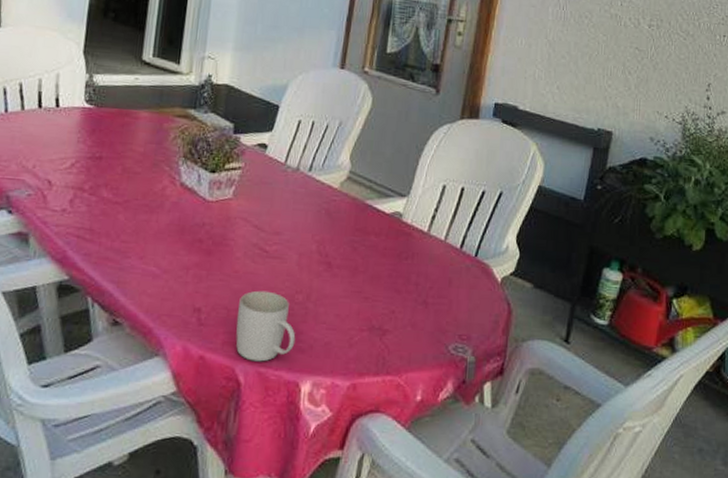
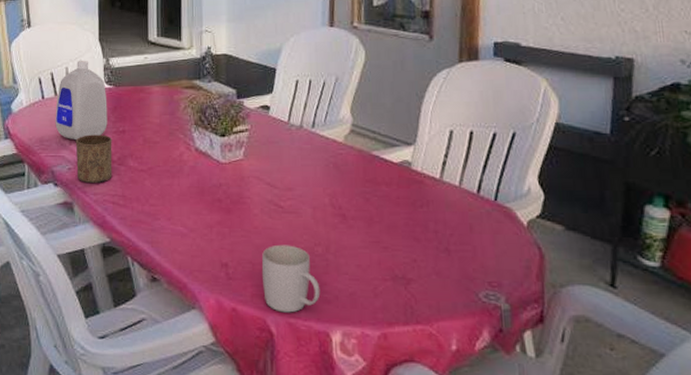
bottle: none [17,72,85,164] -> present [55,60,108,141]
cup: none [38,158,86,213] -> present [75,134,112,183]

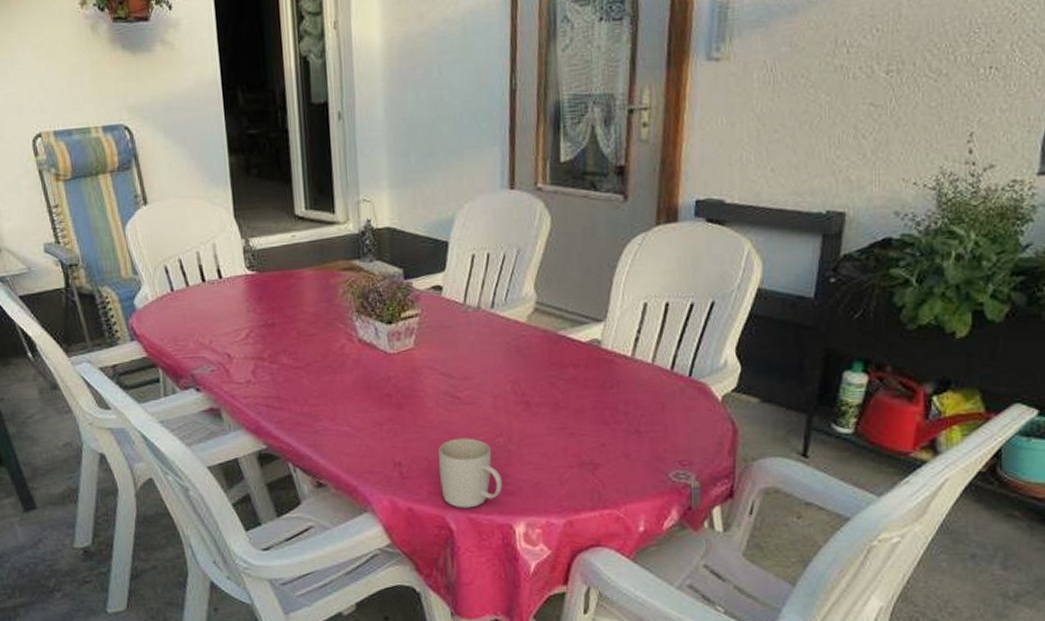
bottle: present [55,60,108,141] -> none [188,242,253,338]
cup: present [75,134,112,183] -> none [216,329,264,385]

